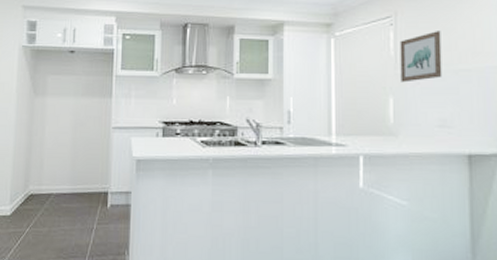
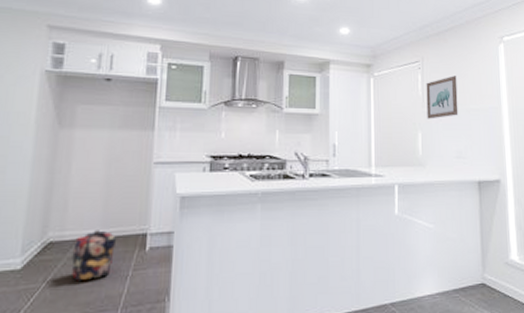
backpack: none [48,186,82,230] -> present [71,230,116,281]

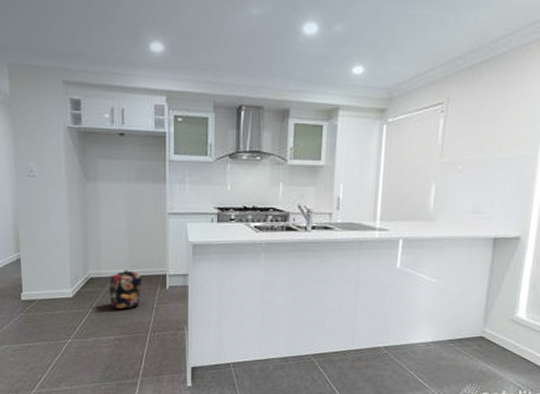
wall art: present [426,76,458,119] -> none [444,119,488,171]

